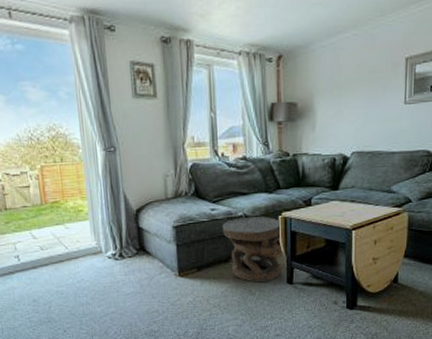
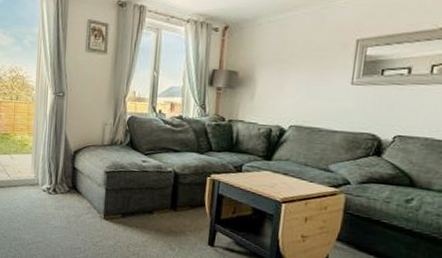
carved stool: present [223,216,282,283] -> none [151,173,210,240]

